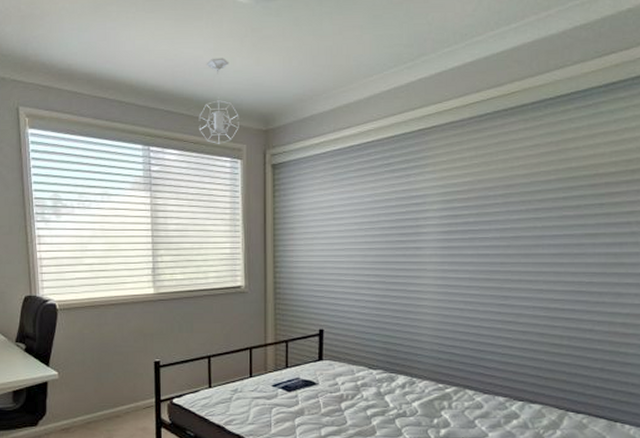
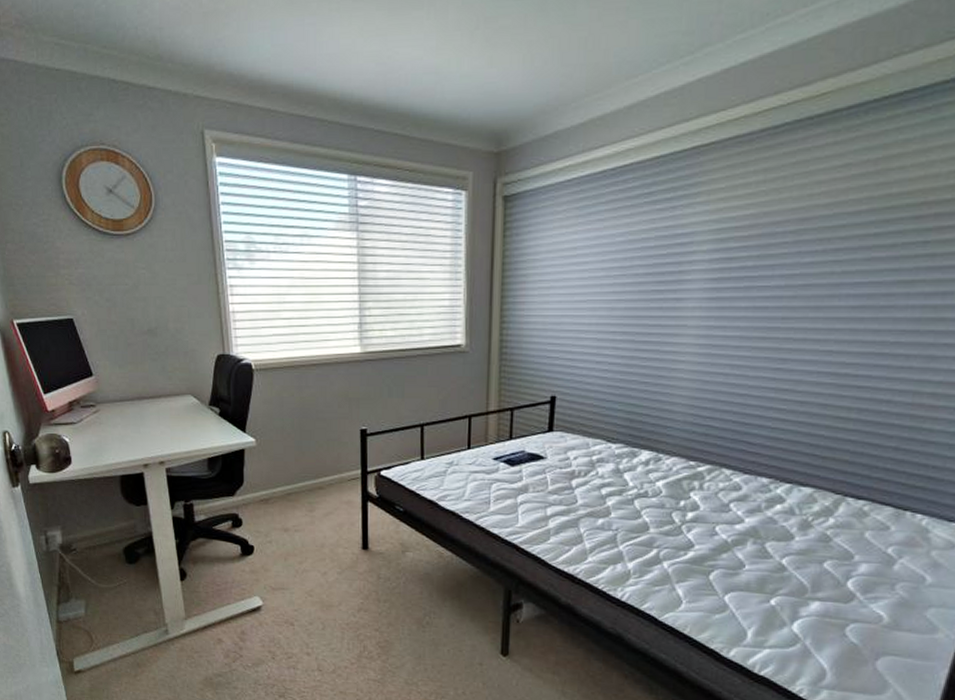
pendant light: present [198,58,239,145] -> none [415,58,465,173]

